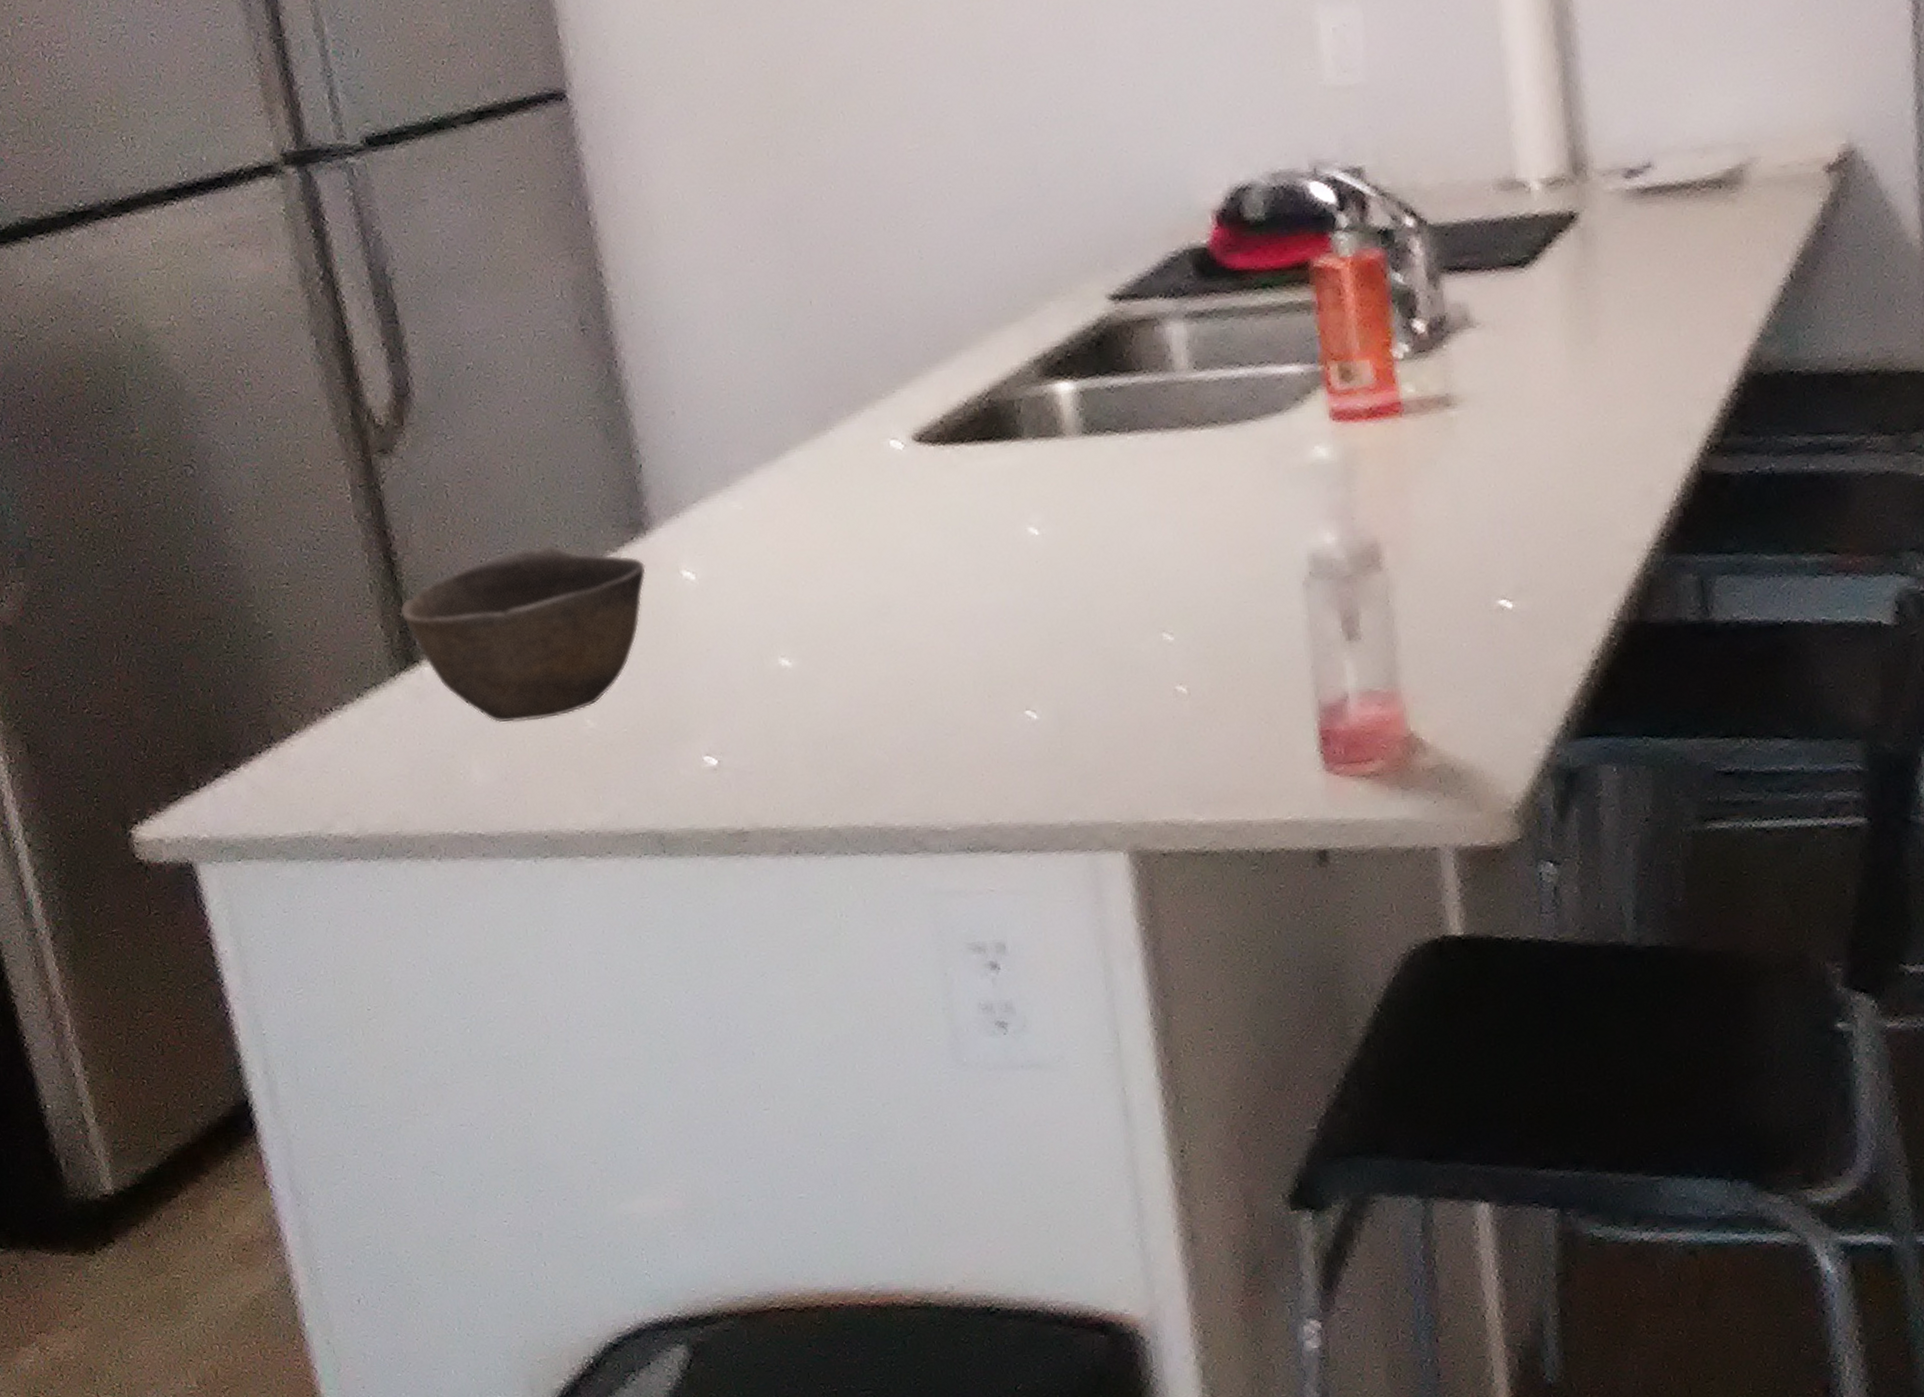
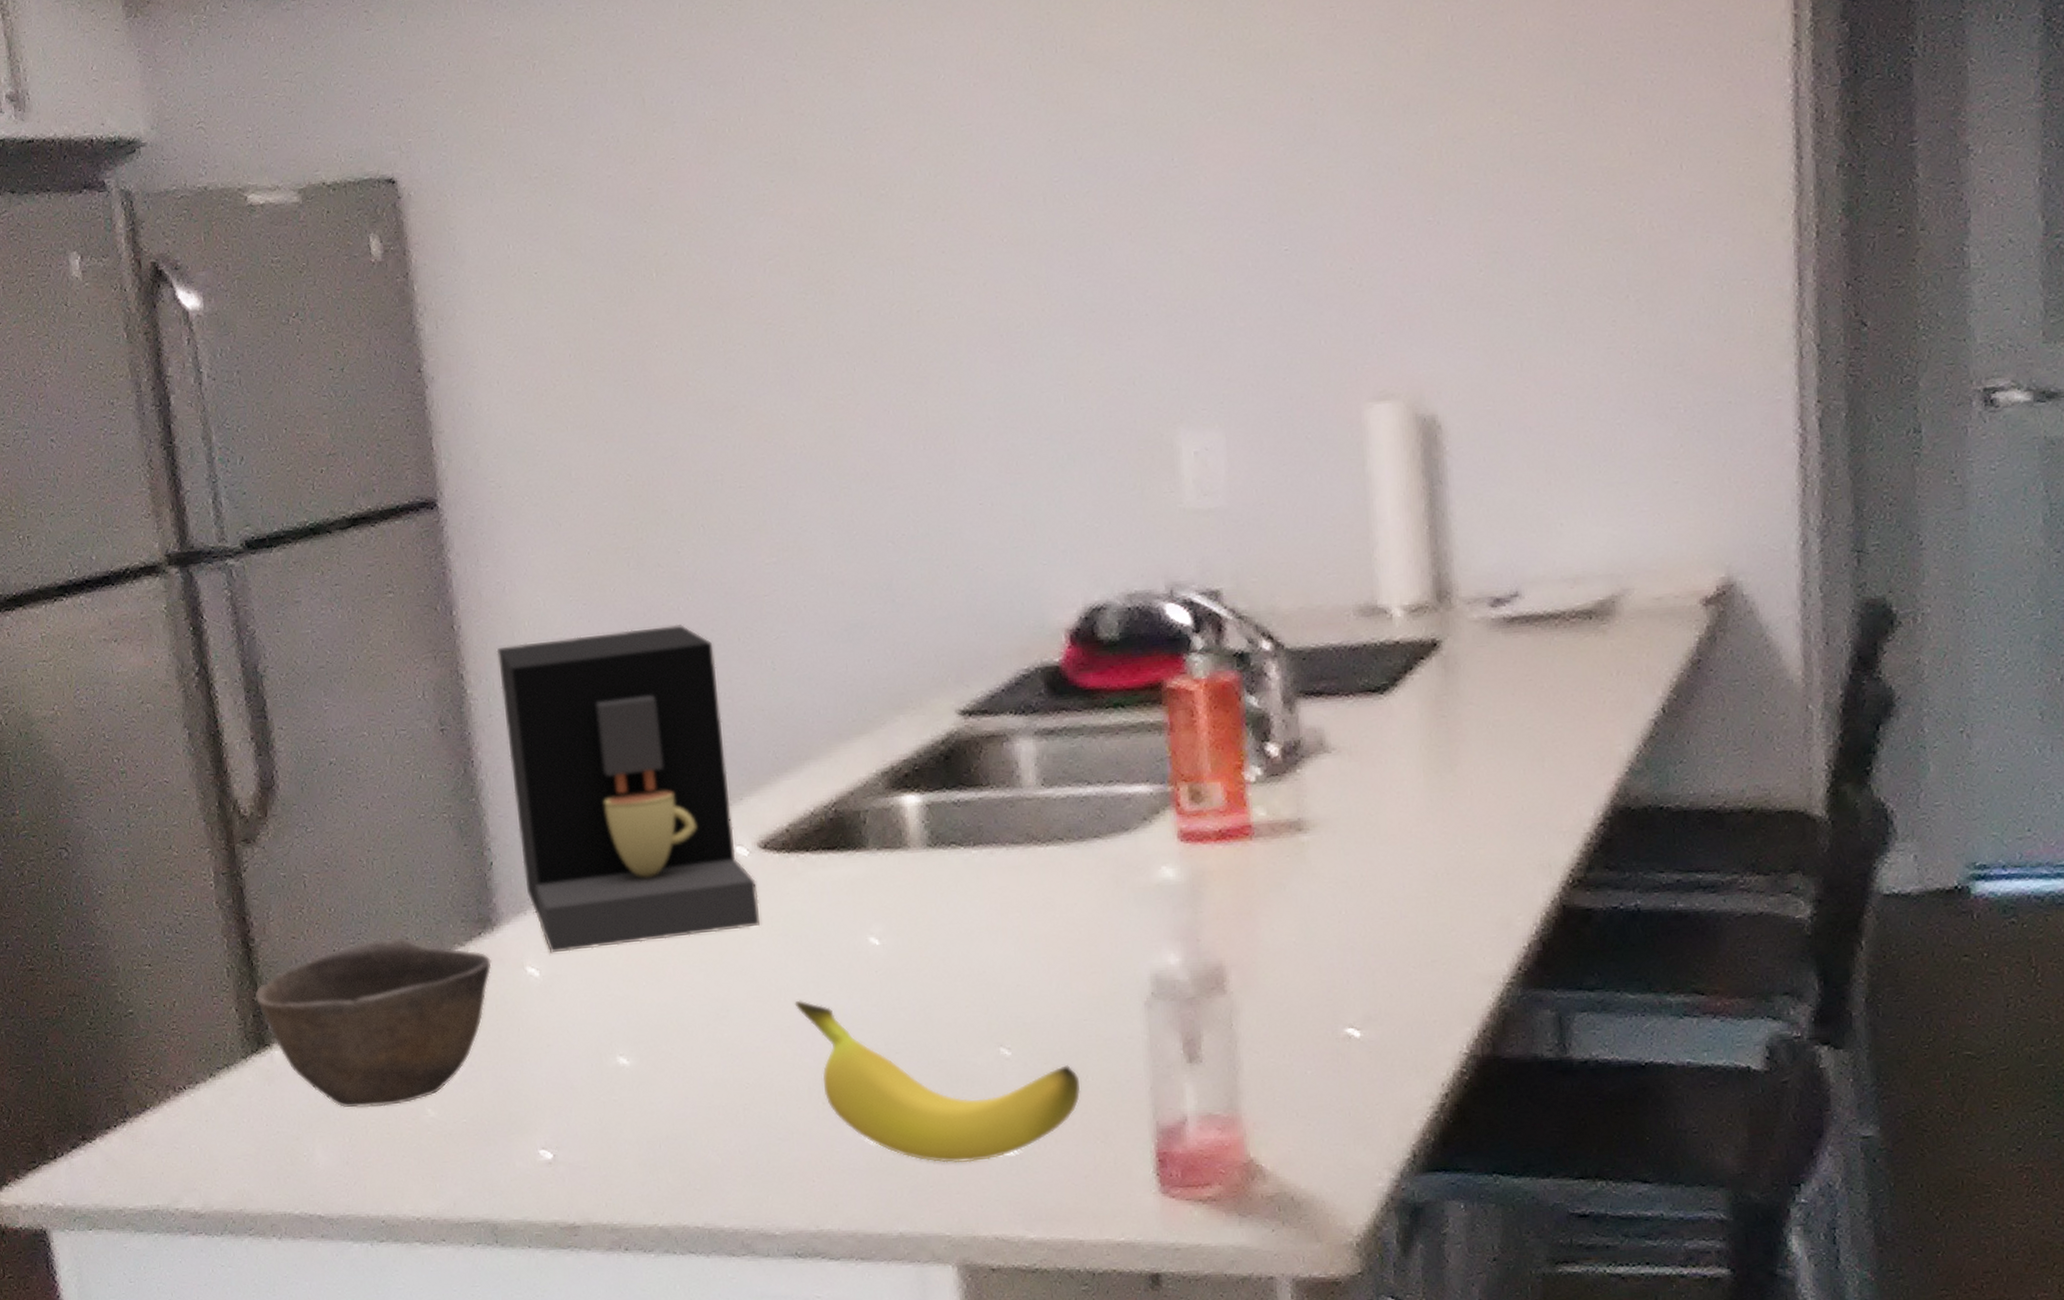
coffee maker: none [635,214,918,556] -> present [496,624,760,953]
banana: none [956,593,1244,751] -> present [794,1000,1081,1163]

